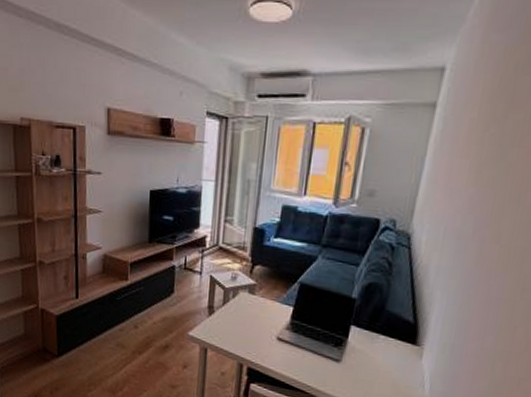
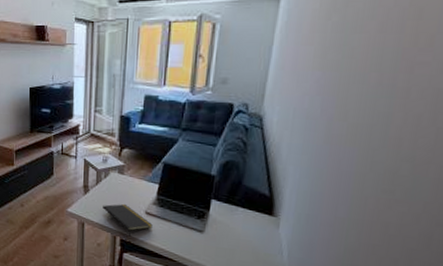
notepad: none [229,327,285,365] -> present [103,203,153,237]

